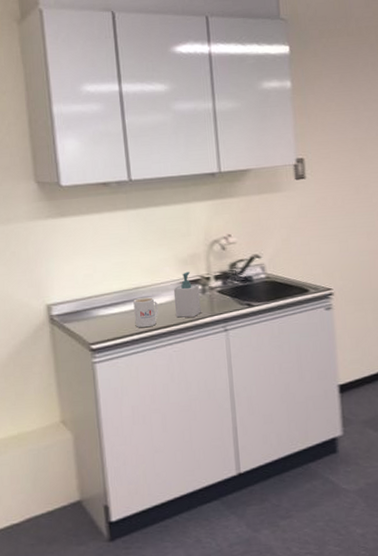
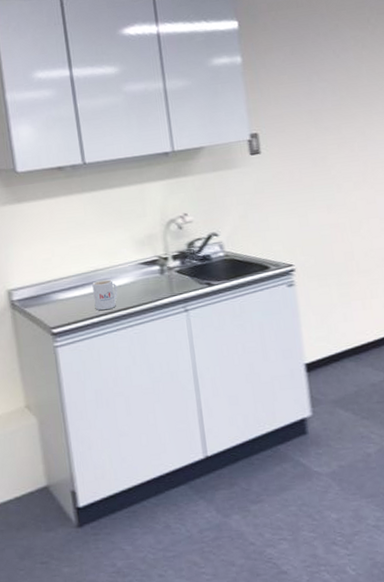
soap bottle: present [173,271,201,318] -> none [131,252,161,299]

